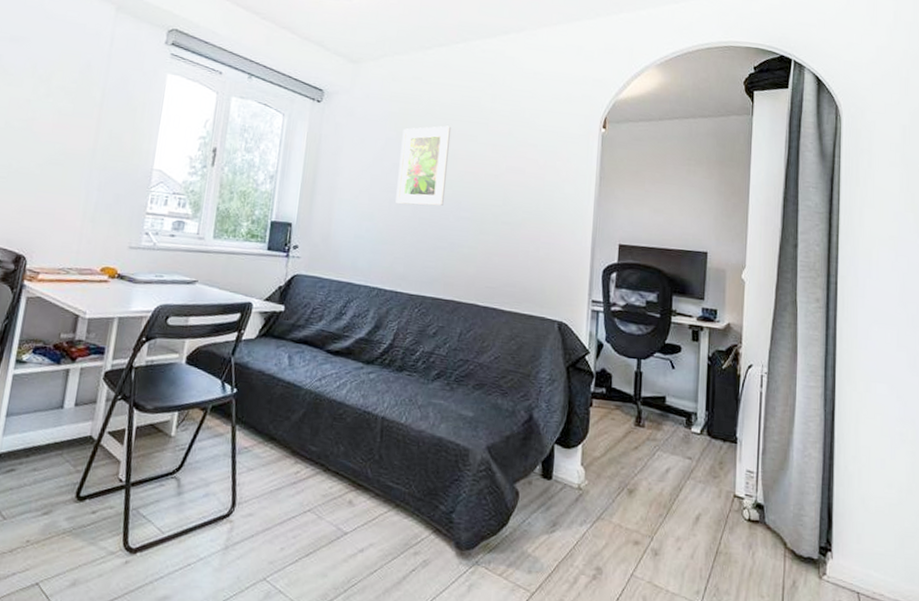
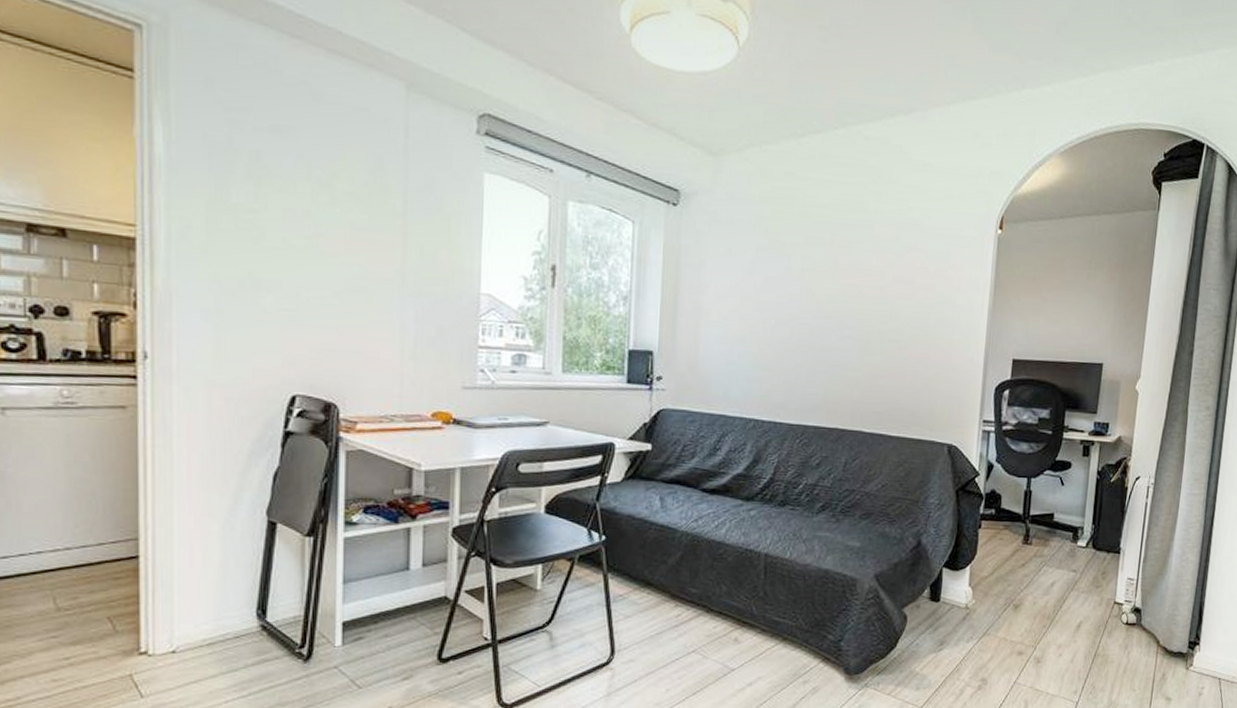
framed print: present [395,125,452,206] -> none [770,230,831,325]

